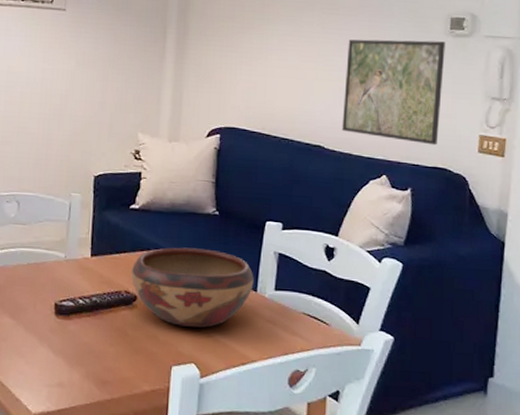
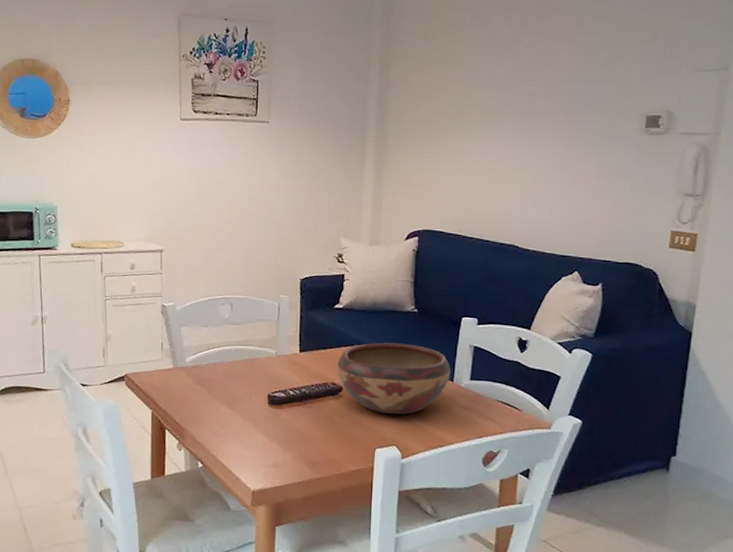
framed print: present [341,39,445,146] -> none [535,139,640,242]

